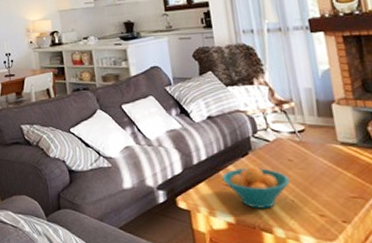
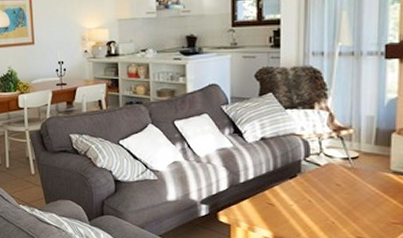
fruit bowl: present [222,165,290,209] -> none [266,187,334,228]

